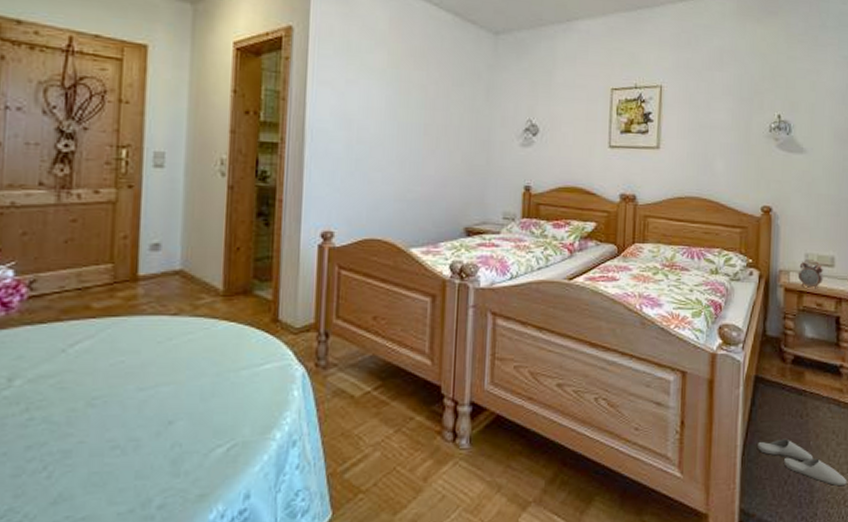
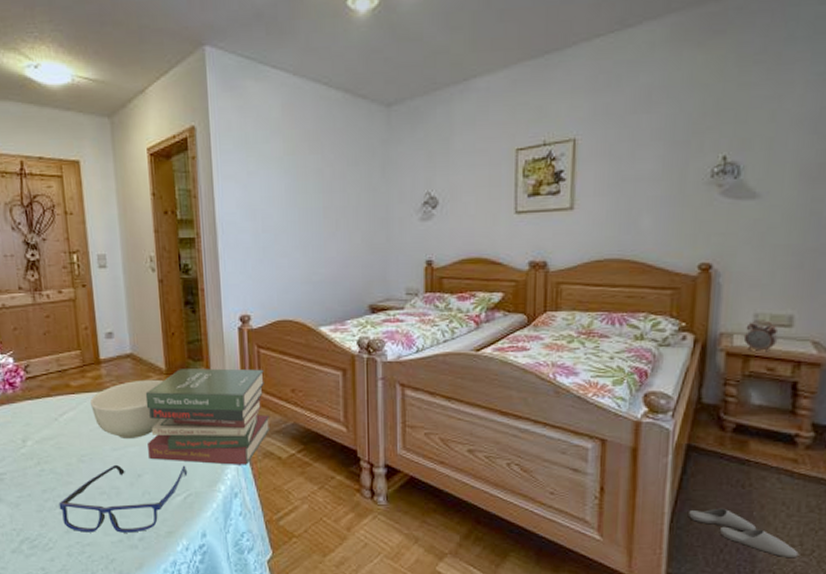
eyeglasses: none [47,408,236,503] -> present [59,464,188,533]
bowl: none [115,302,218,376] -> present [89,379,163,440]
books: none [186,290,346,406] -> present [145,368,271,465]

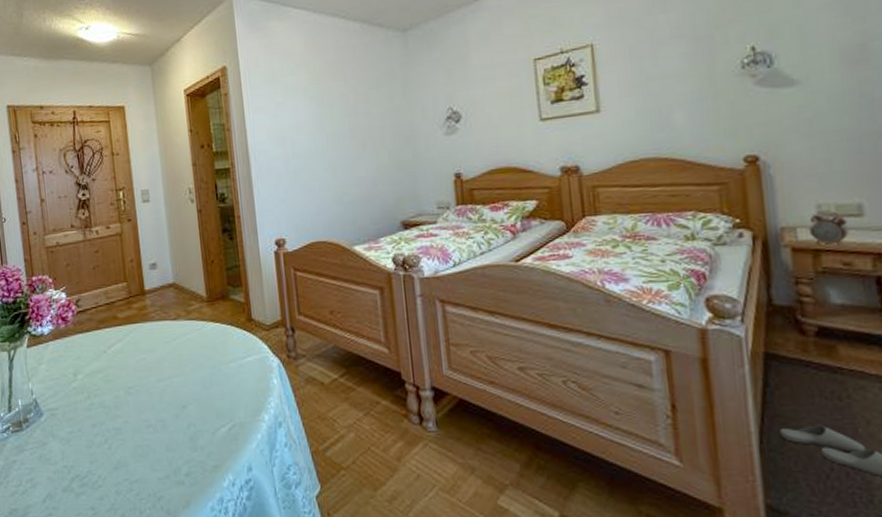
eyeglasses: present [59,464,188,533] -> none [107,394,231,469]
bowl: present [89,379,163,440] -> none [136,307,204,370]
books: present [145,368,271,465] -> none [188,292,312,393]

